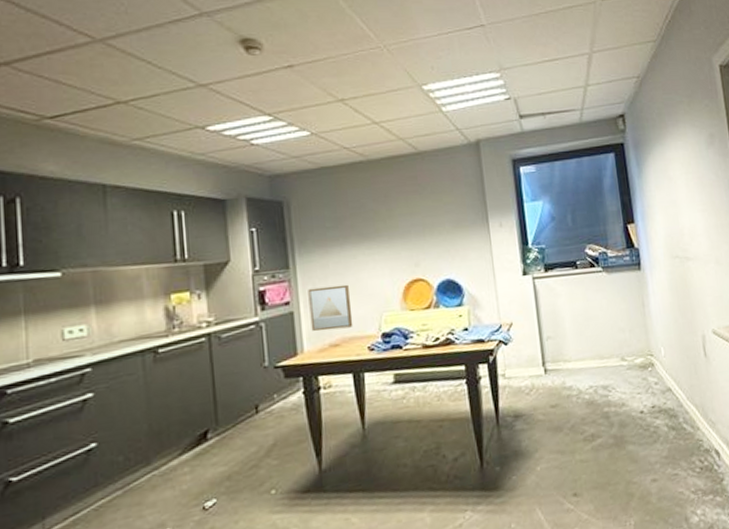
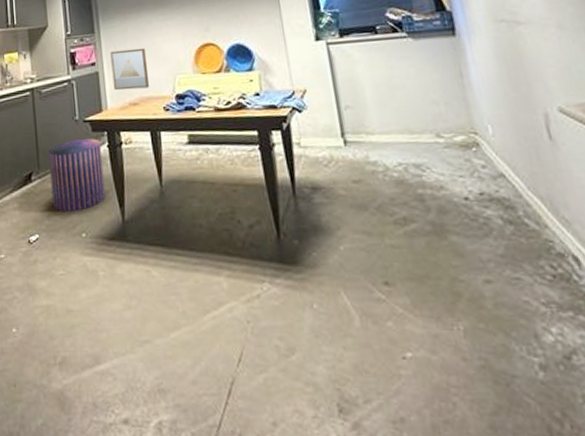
stool: none [230,385,300,471] -> present [48,138,106,212]

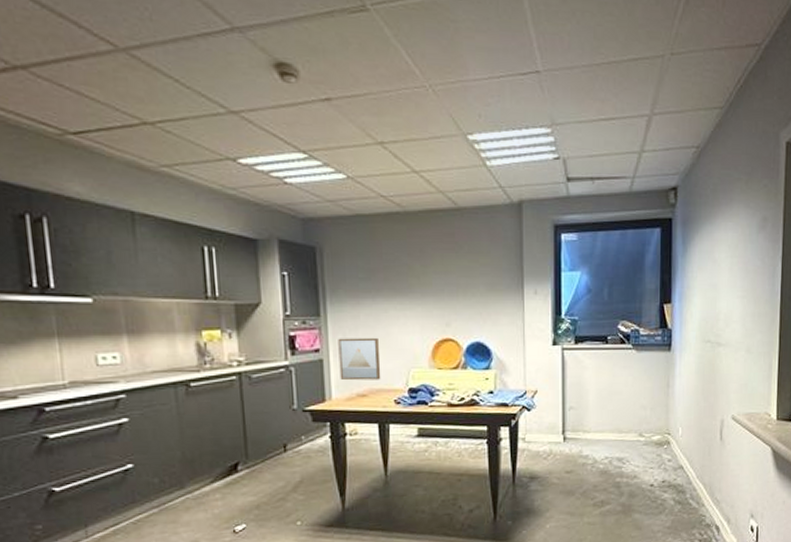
stool: present [48,138,106,212] -> none [259,429,325,502]

